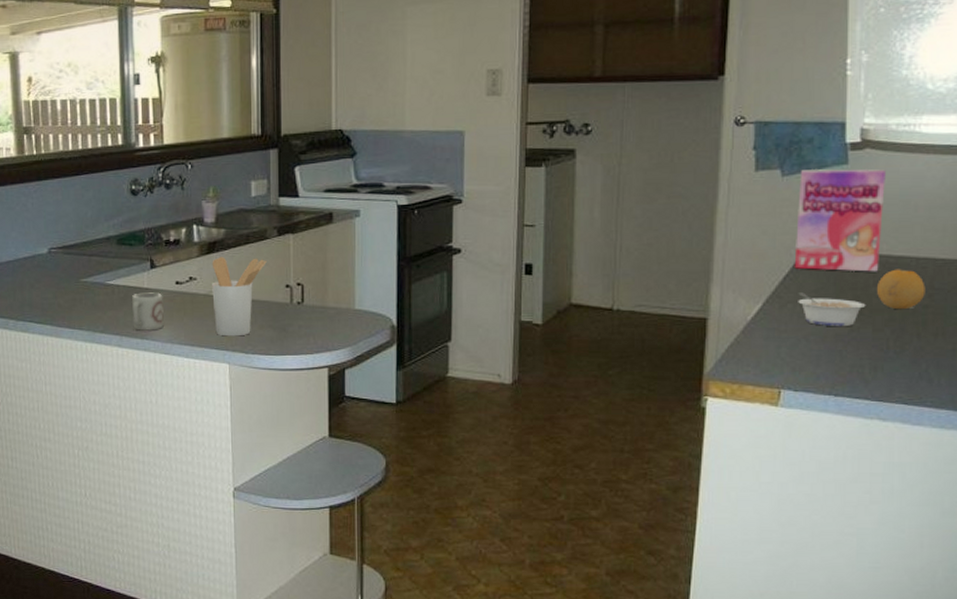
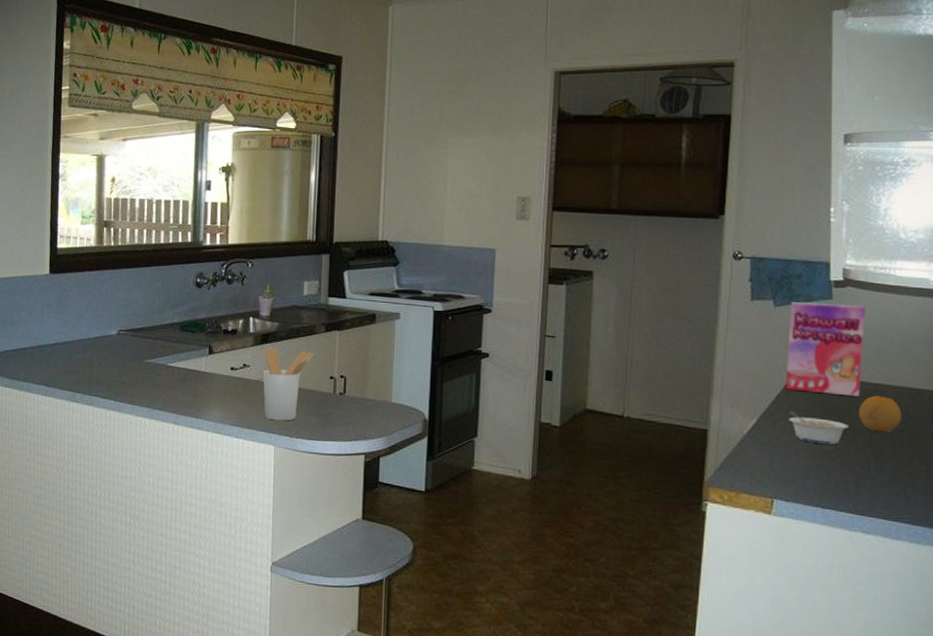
cup: present [131,292,164,331] -> none [189,375,219,411]

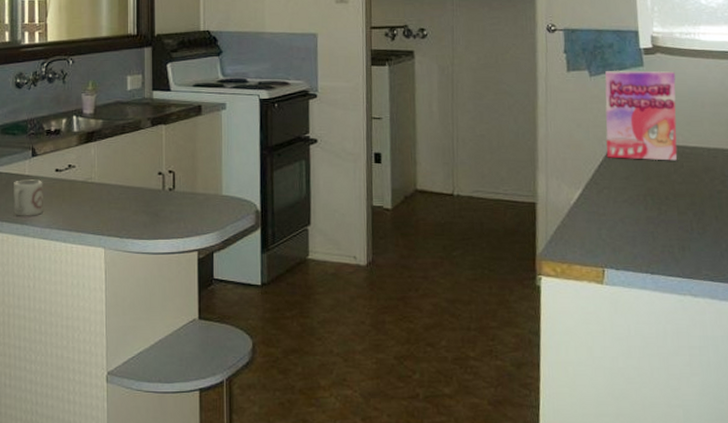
cup: none [189,375,219,411] -> present [12,179,43,216]
utensil holder: present [263,347,314,421] -> none [90,146,141,222]
legume: present [789,411,850,445] -> none [612,179,670,211]
fruit: present [858,395,902,433] -> none [677,158,718,195]

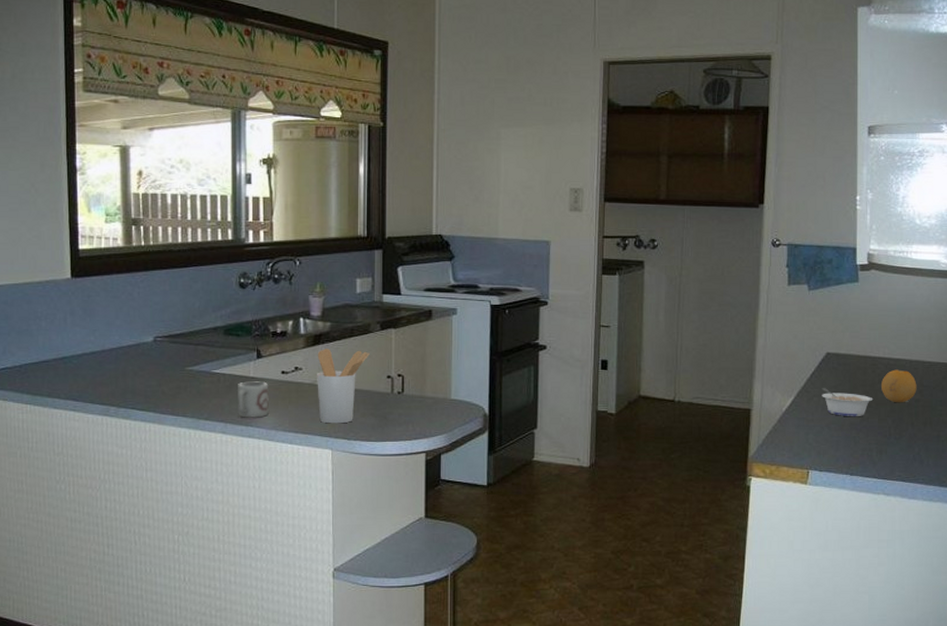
utensil holder: none [90,146,141,222] -> present [317,349,370,424]
cereal box: present [604,70,677,161] -> none [818,286,886,372]
legume: none [612,179,670,211] -> present [822,388,873,417]
fruit: none [677,158,718,195] -> present [880,369,917,403]

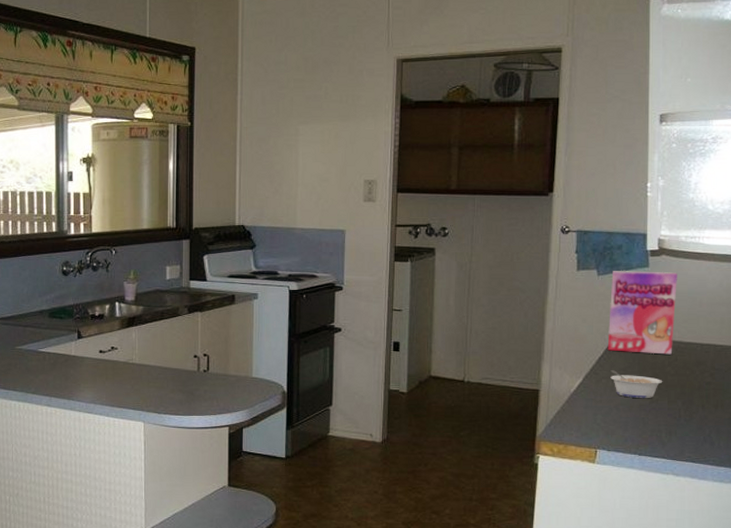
cup: present [237,381,269,418] -> none [60,359,88,392]
utensil holder: present [317,349,370,424] -> none [131,330,178,399]
cereal box: none [818,286,886,372] -> present [607,271,677,355]
fruit: present [880,369,917,403] -> none [670,353,708,386]

